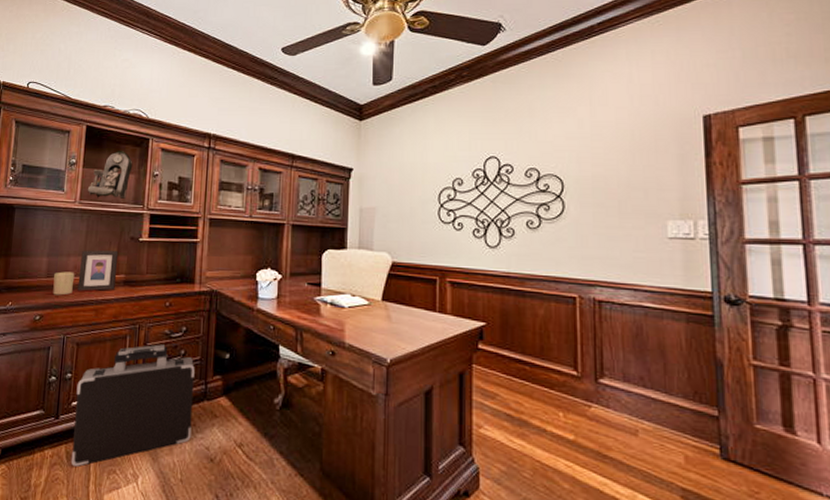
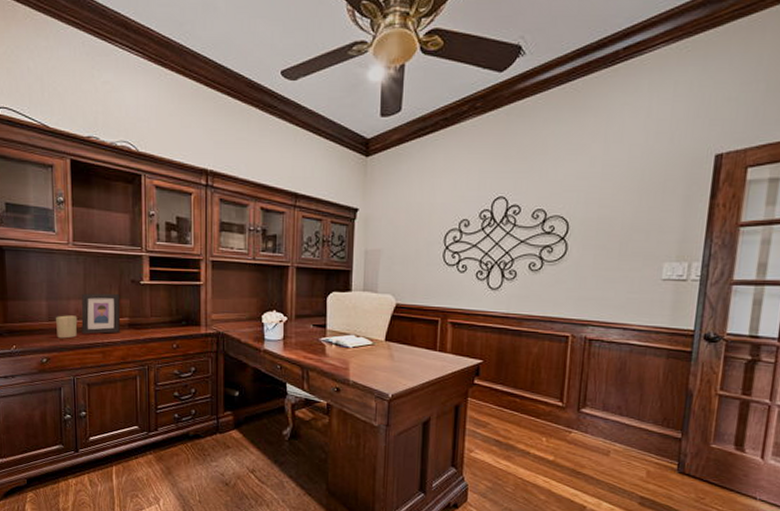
briefcase: present [70,344,195,467] -> none [92,383,206,492]
clock: present [87,150,133,200] -> none [80,187,126,241]

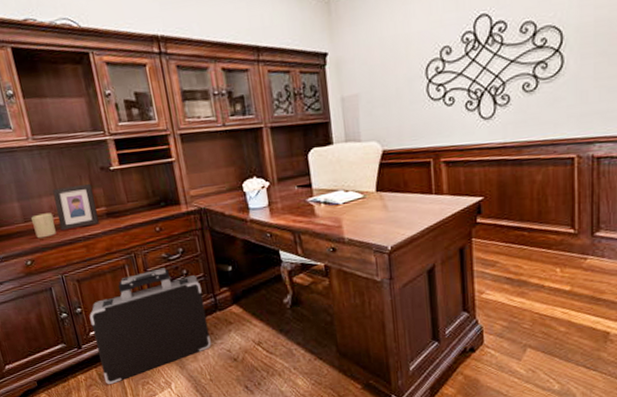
briefcase: none [92,383,206,492] -> present [89,267,211,384]

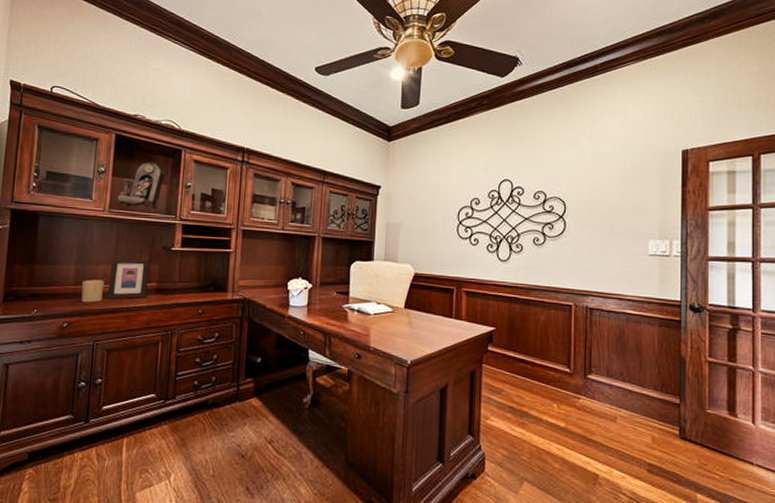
clock: none [36,71,83,131] -> present [117,160,165,210]
briefcase: present [89,267,211,384] -> none [101,349,227,467]

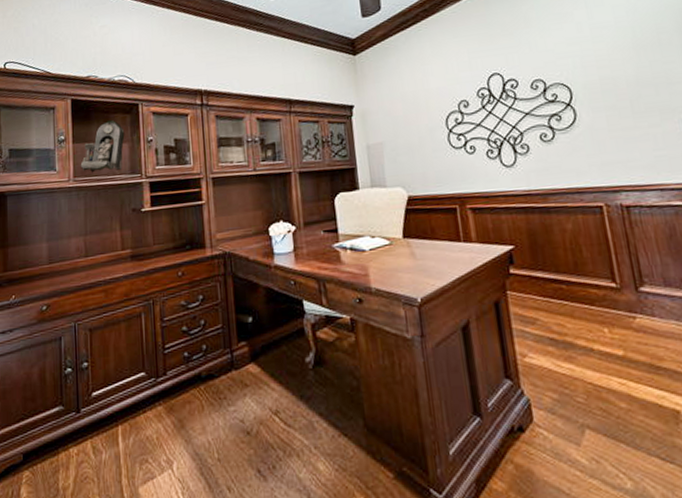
candle: present [81,279,105,303] -> none [57,254,79,281]
picture frame: present [107,258,150,299] -> none [82,224,123,274]

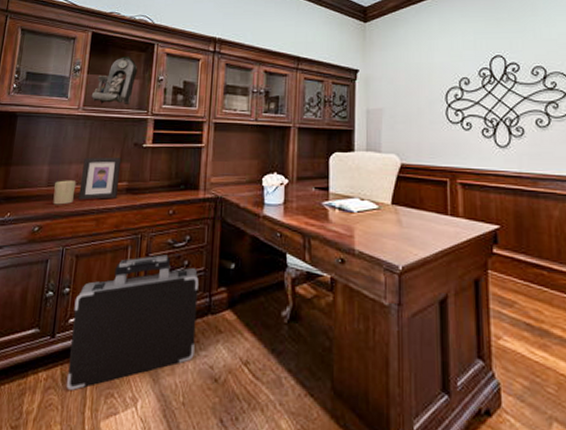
candle: none [57,254,79,281] -> present [53,180,76,205]
picture frame: none [82,224,123,274] -> present [78,156,122,200]
briefcase: none [95,317,223,461] -> present [66,254,199,390]

